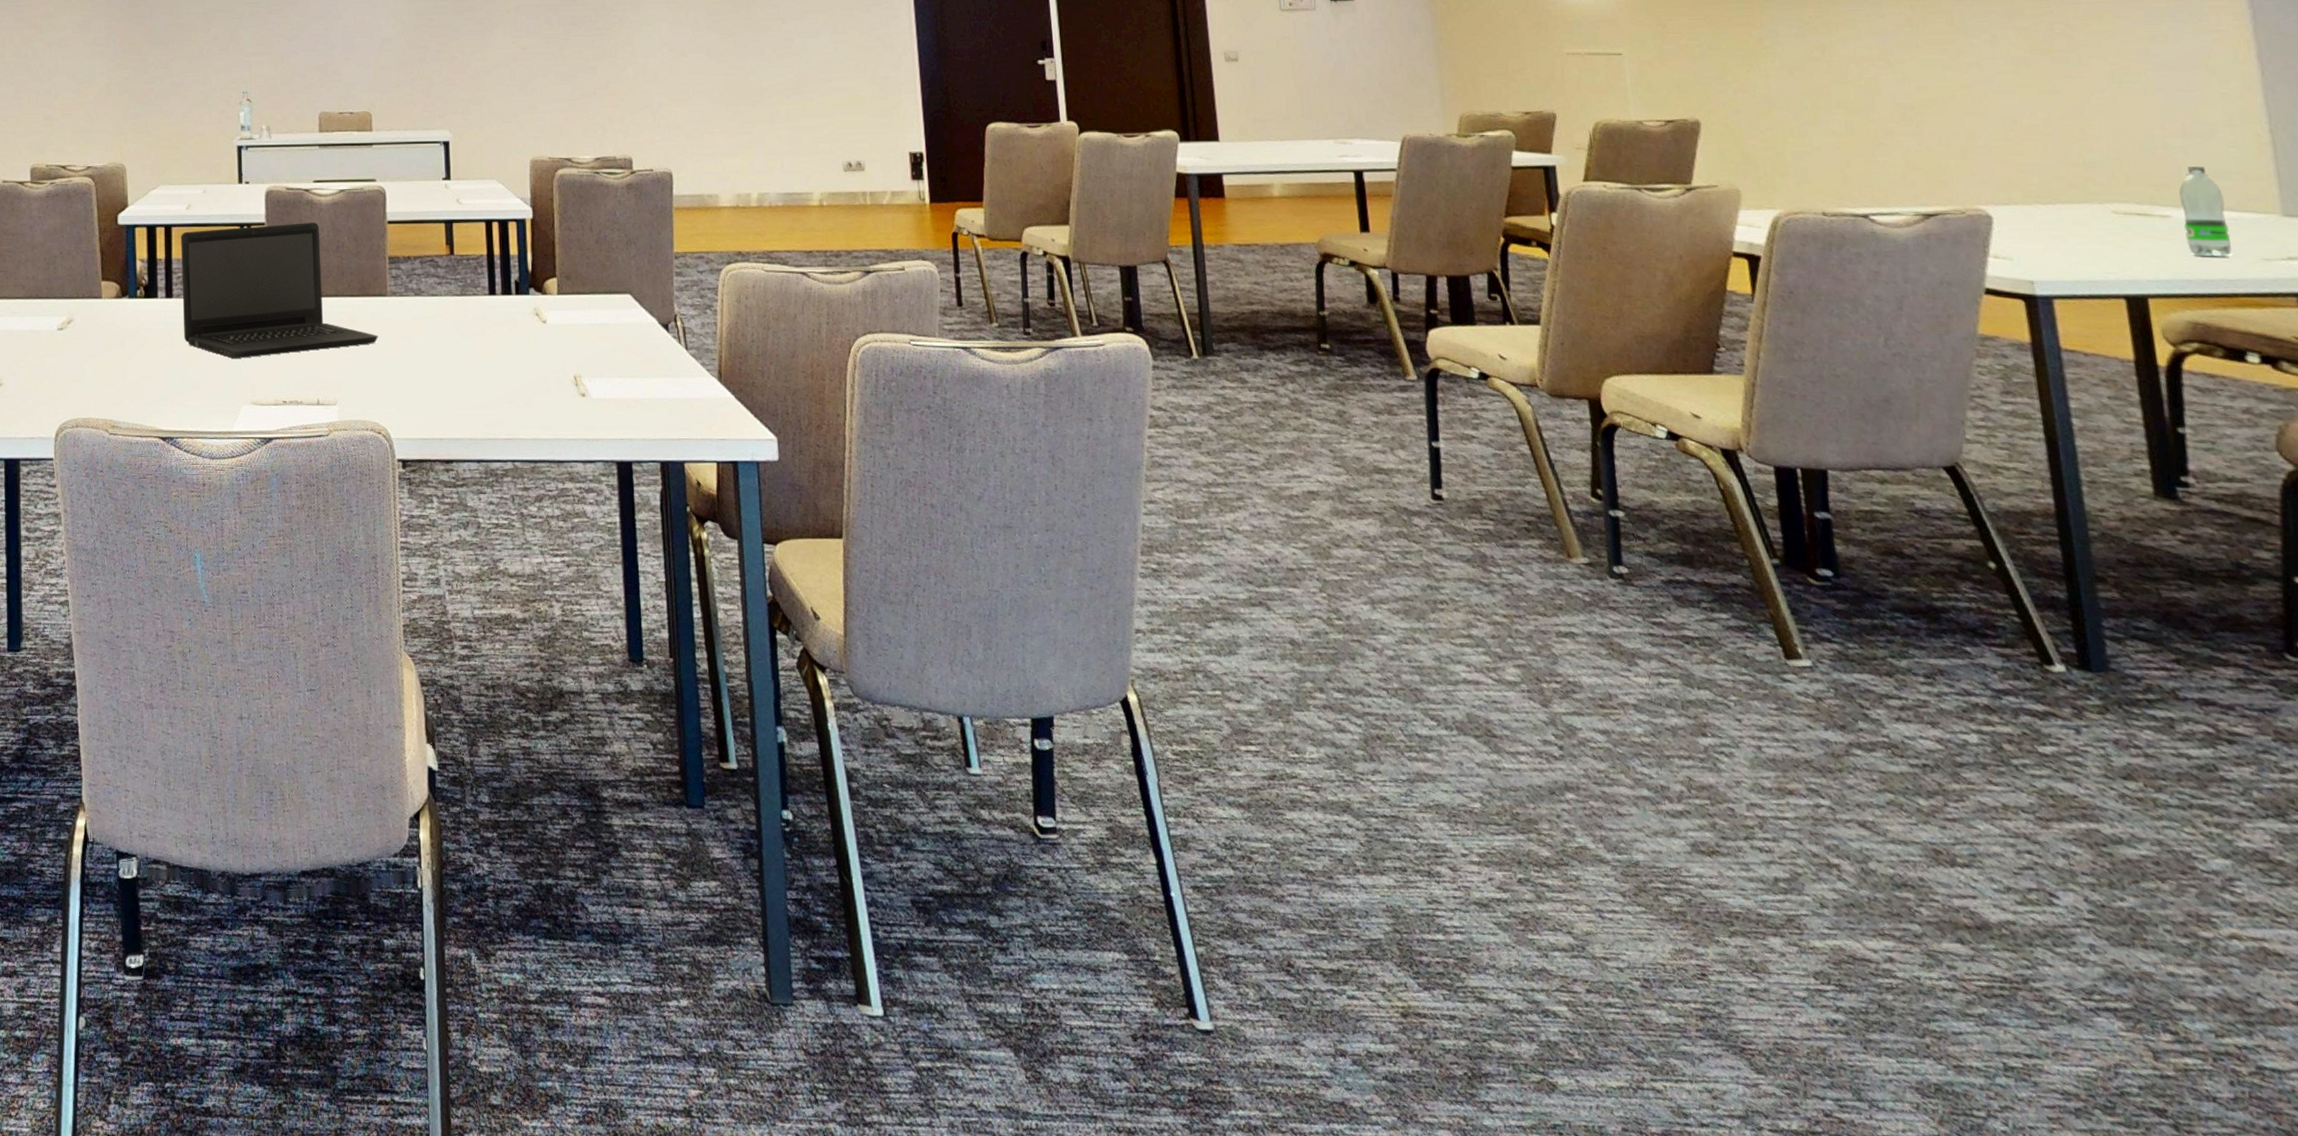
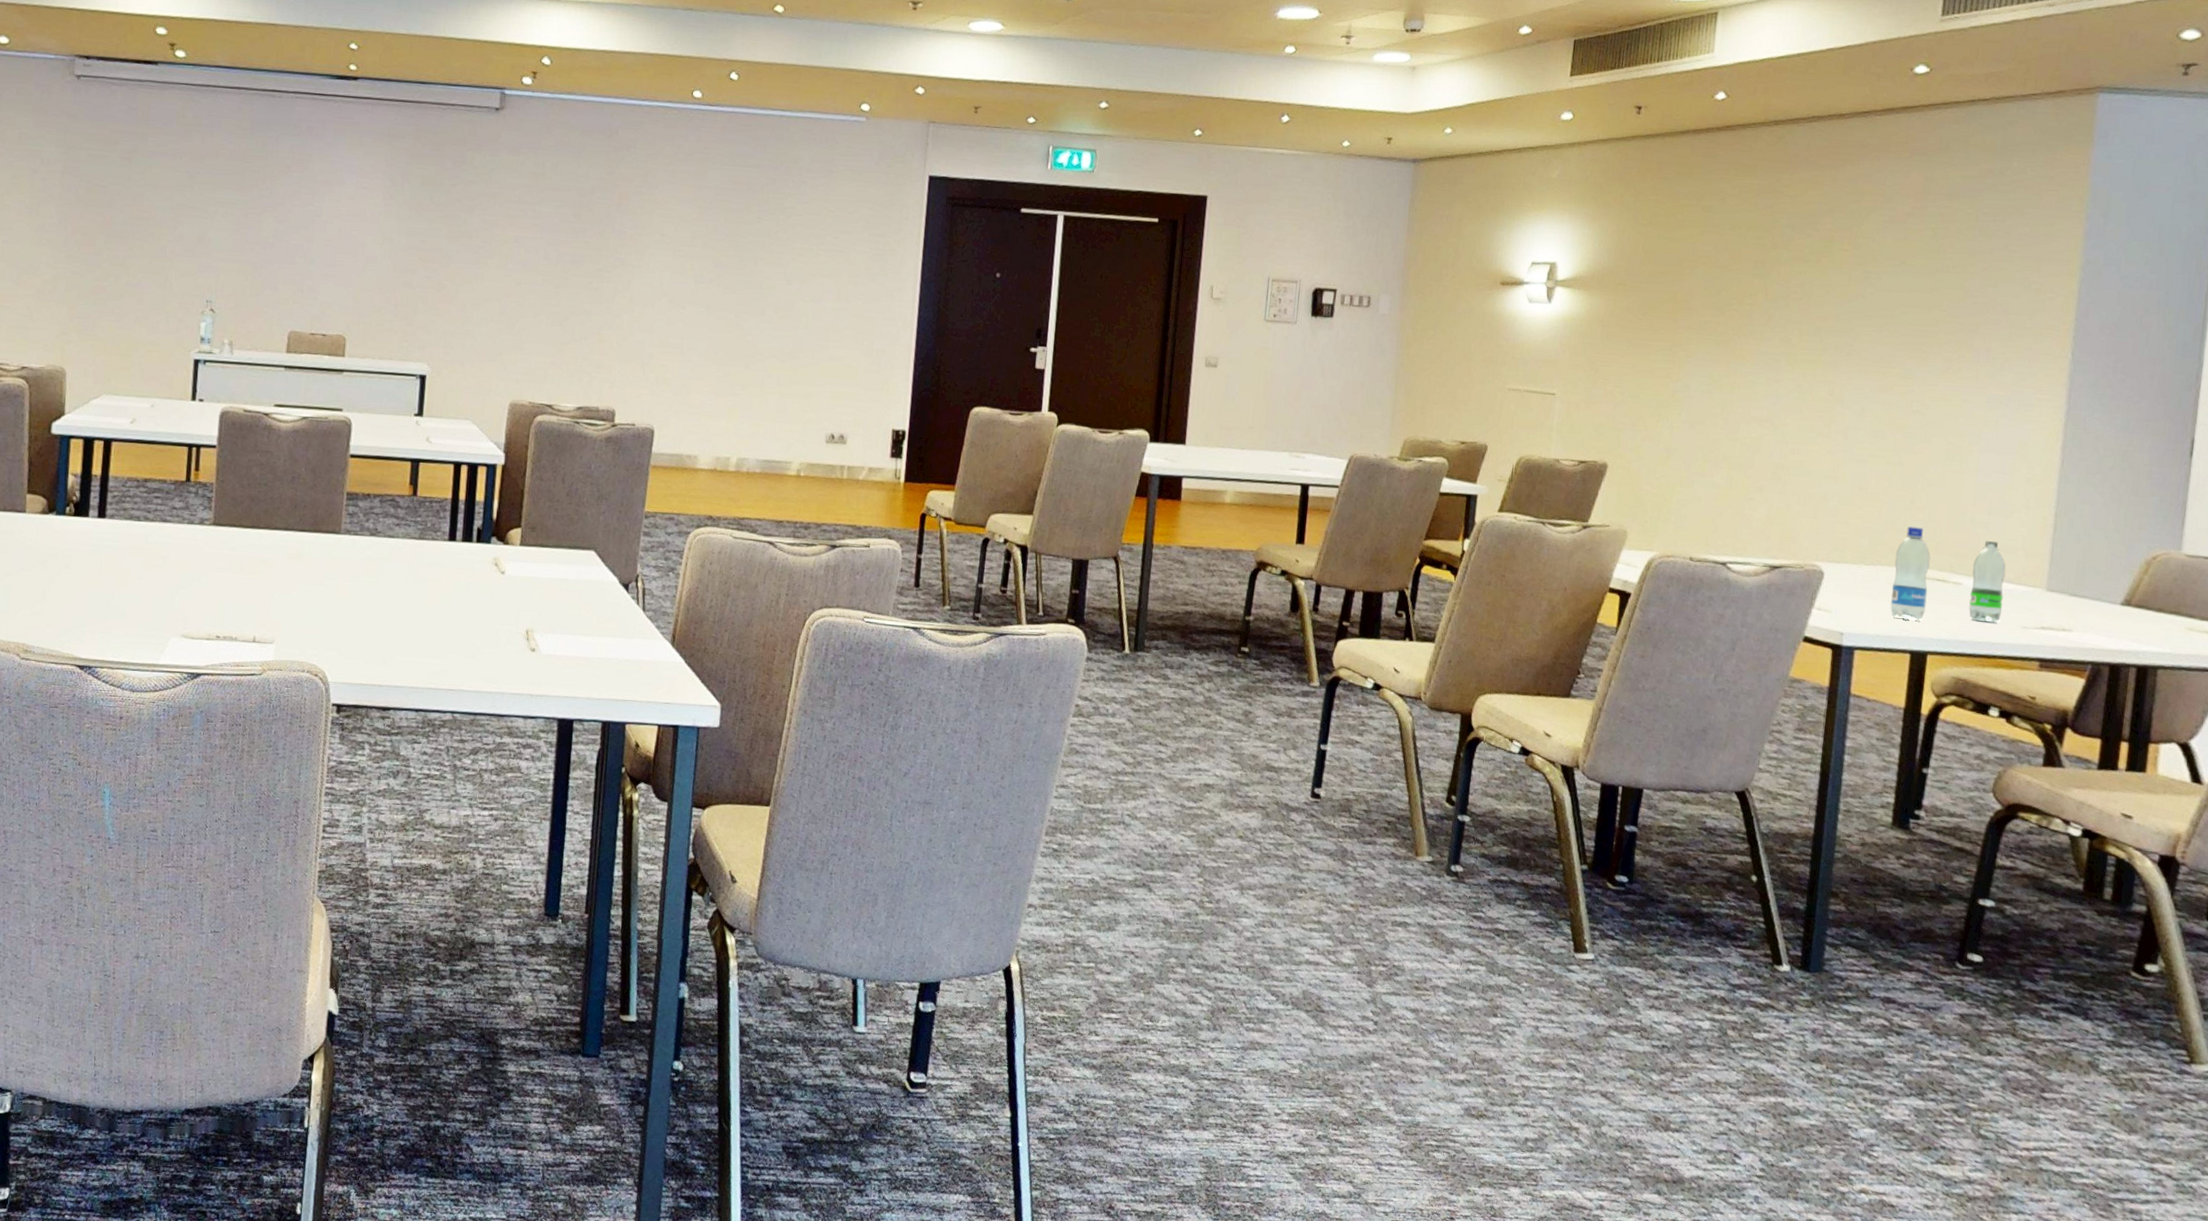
laptop: present [181,223,379,358] -> none [114,447,327,588]
bottle: none [2076,158,2132,261] -> present [1890,527,1931,621]

